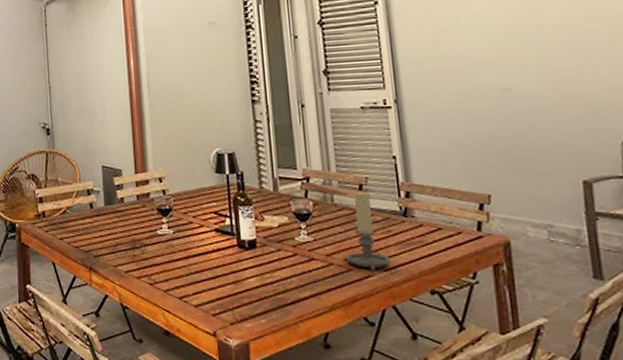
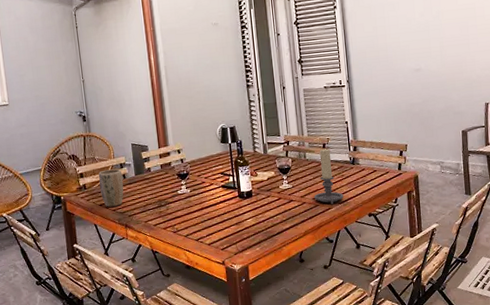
plant pot: none [60,195,90,242] -> present [98,168,124,207]

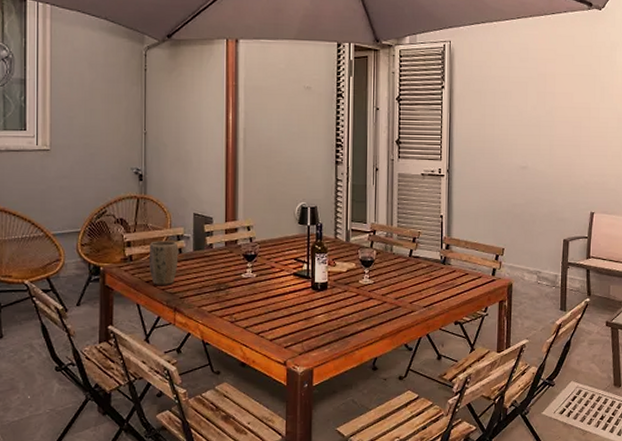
candle holder: present [313,149,344,205] -> none [396,243,429,307]

